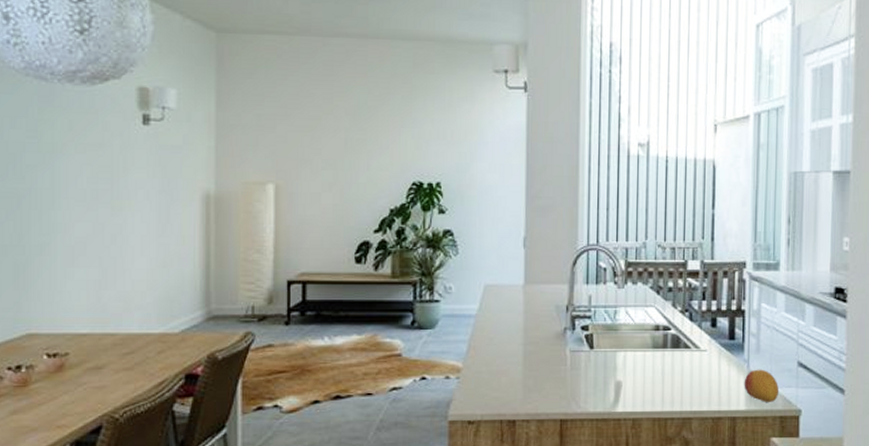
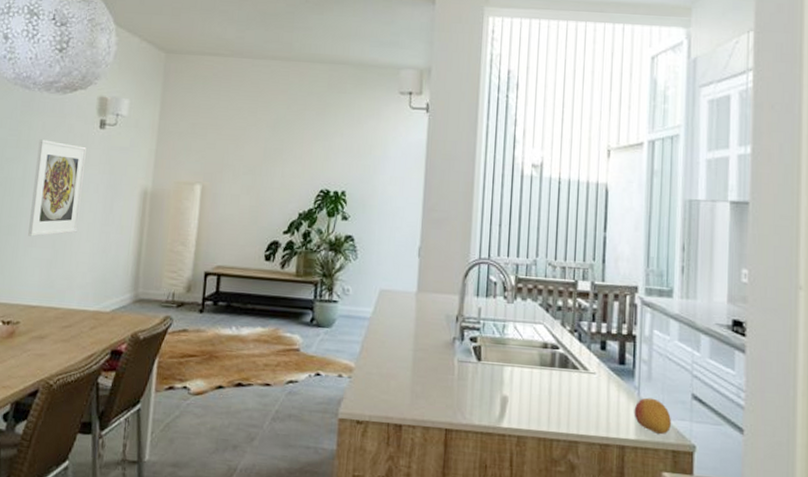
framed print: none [67,141,129,255] -> present [28,139,86,237]

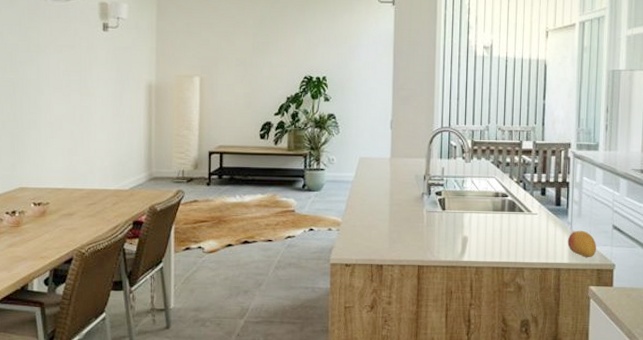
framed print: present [28,139,86,237] -> none [48,43,93,129]

